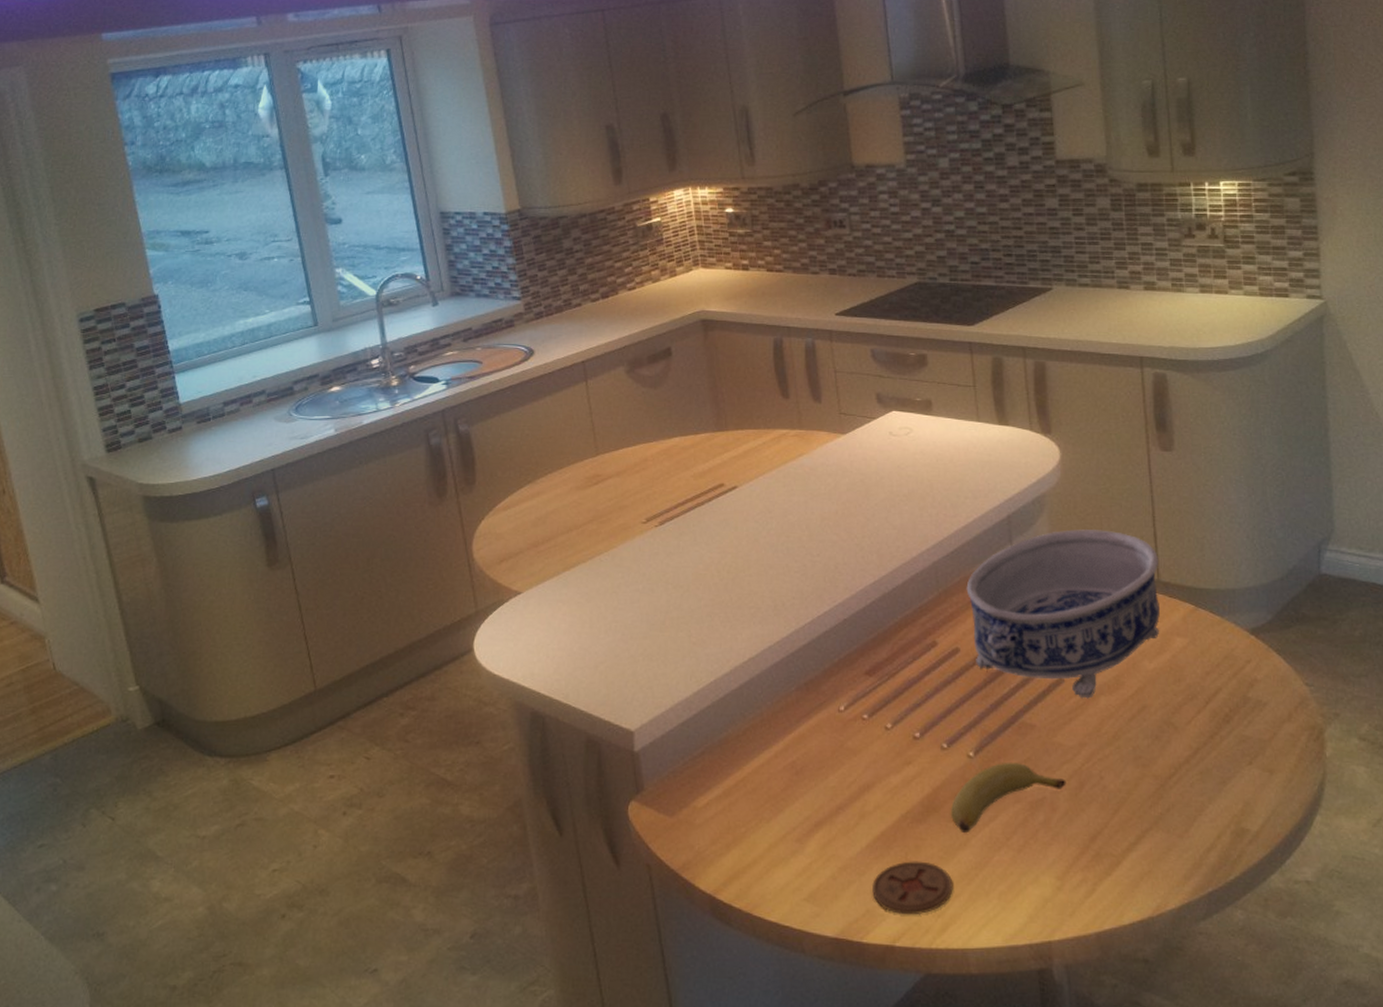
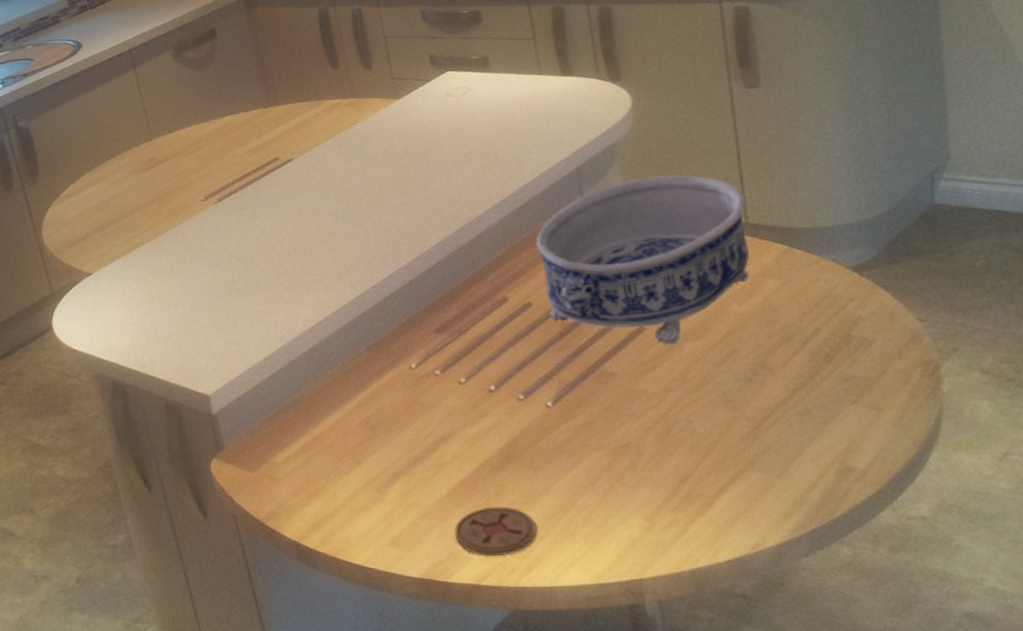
banana: present [950,762,1066,834] -> none [530,410,652,480]

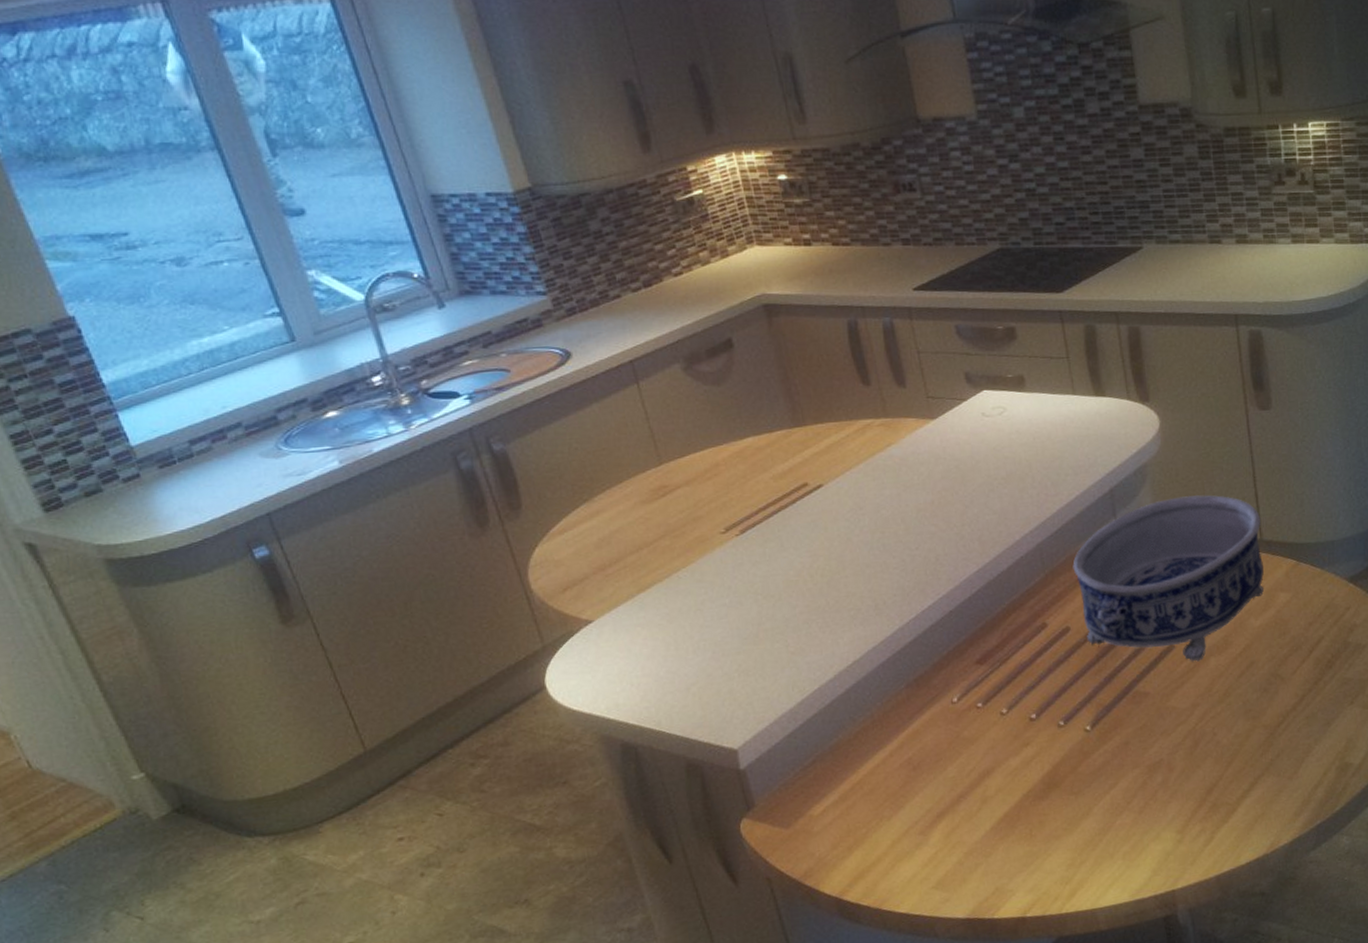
coaster: present [453,506,538,557] -> none [998,835,1079,887]

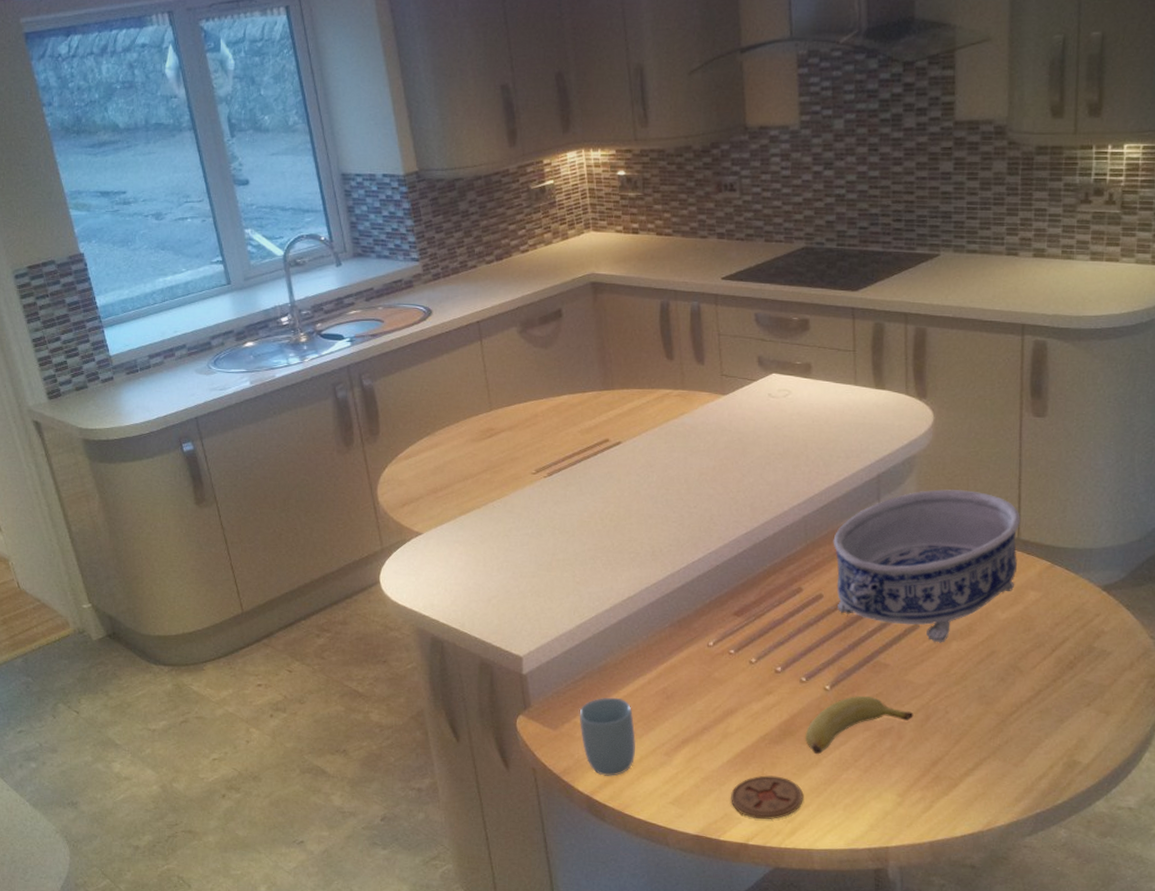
cup: none [814,778,886,872] -> present [579,697,636,776]
coaster: none [998,835,1079,887] -> present [730,775,804,820]
banana: none [1071,730,1182,804] -> present [804,695,914,755]

